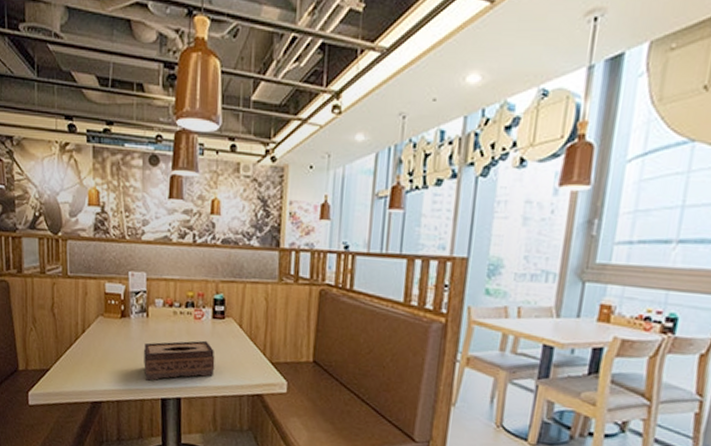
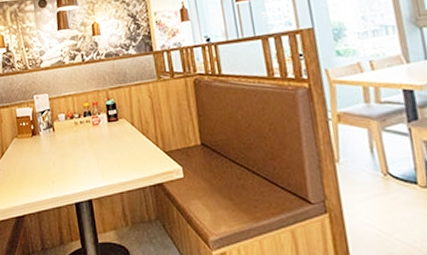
tissue box: present [144,340,215,381] -> none [54,143,118,189]

